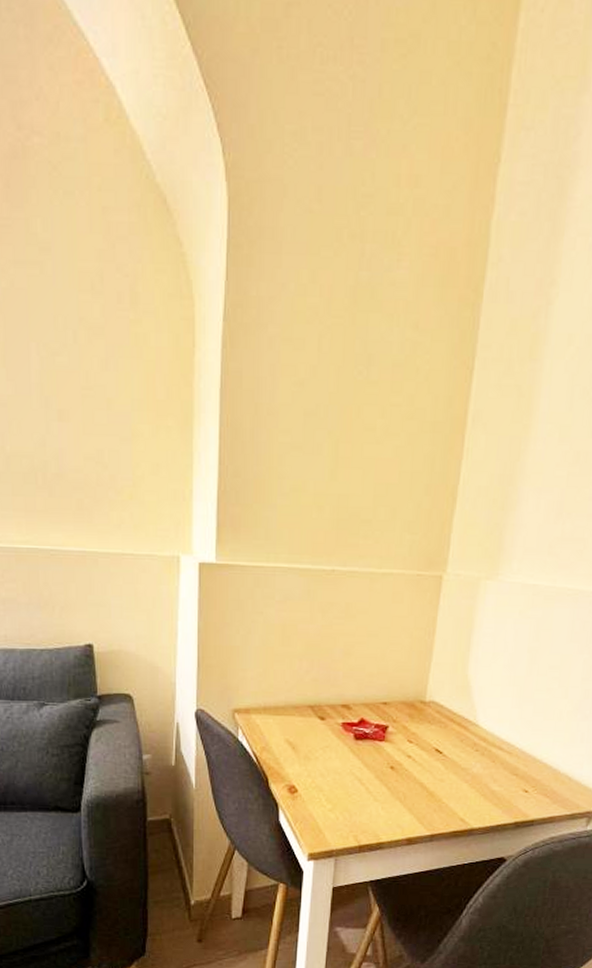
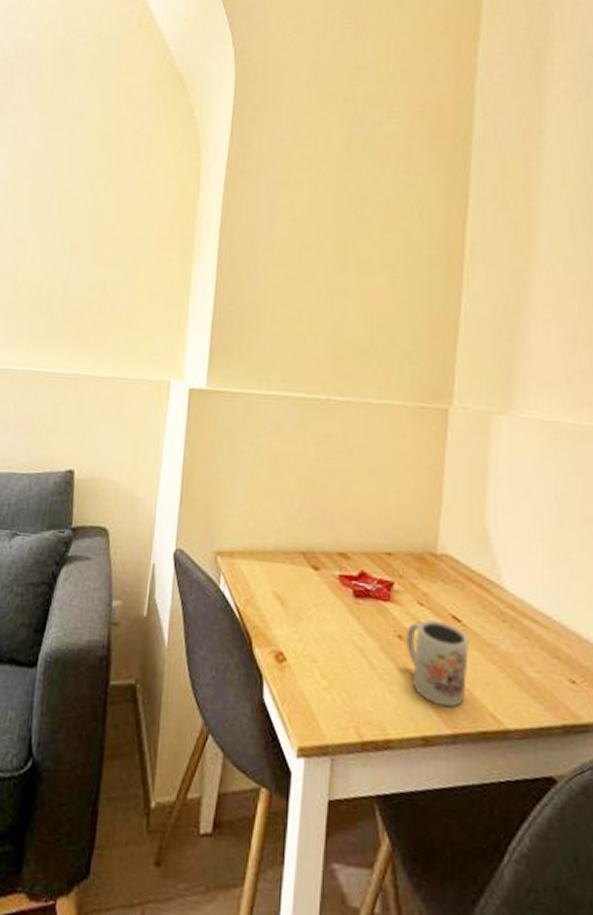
mug: none [397,753,447,817] -> present [406,619,469,708]

